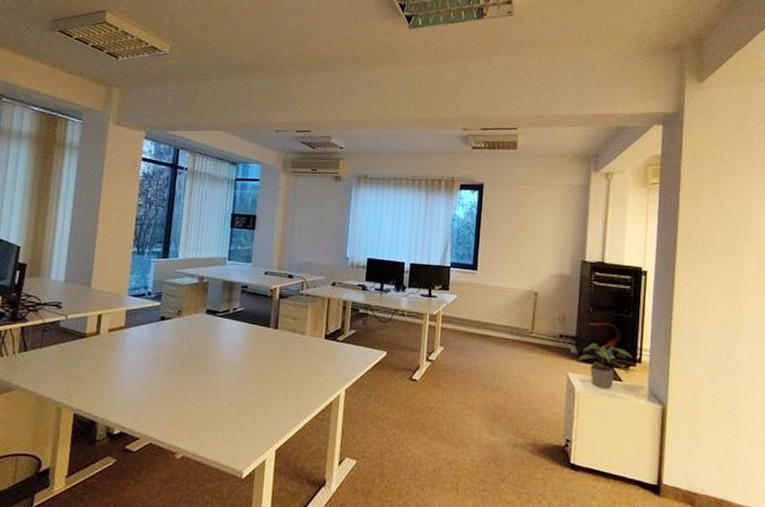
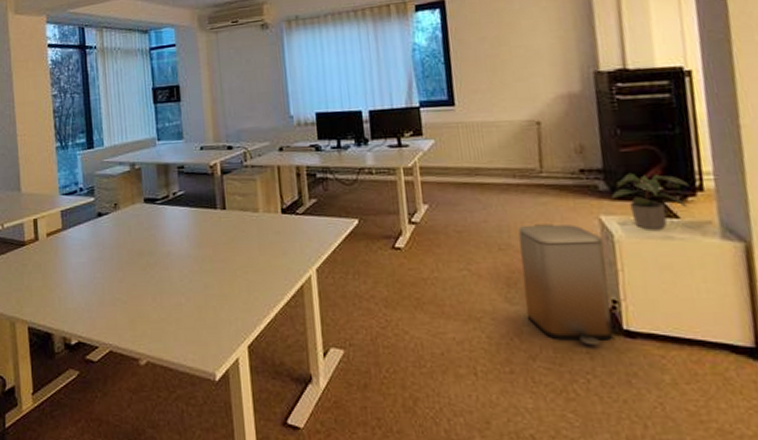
pedal bin: none [503,373,567,474] -> present [518,224,613,346]

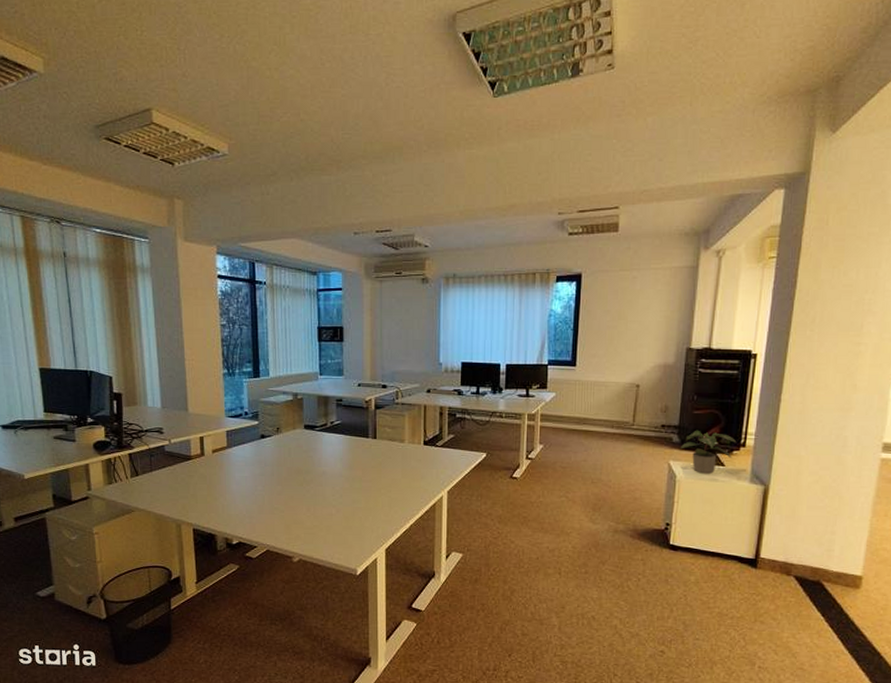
pedal bin: present [518,224,613,346] -> none [604,465,668,555]

